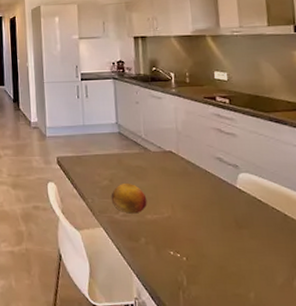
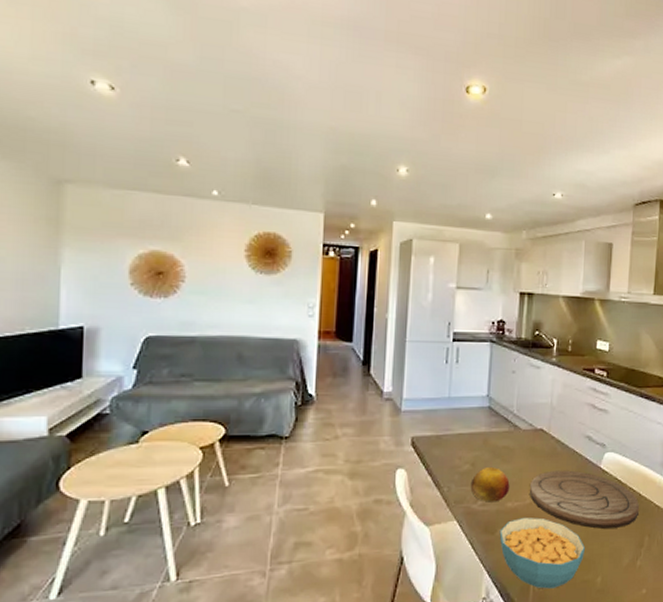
cereal bowl: none [143,228,232,298] -> present [499,517,585,589]
cutting board: none [166,188,287,246] -> present [530,470,639,529]

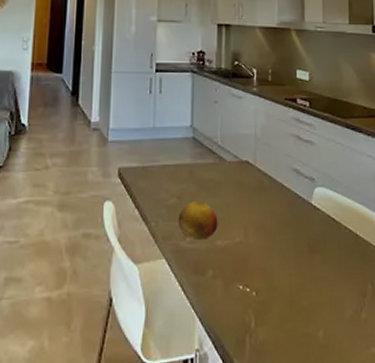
cereal bowl: present [499,517,585,589] -> none [210,257,302,342]
cutting board: present [530,470,639,529] -> none [239,206,358,273]

